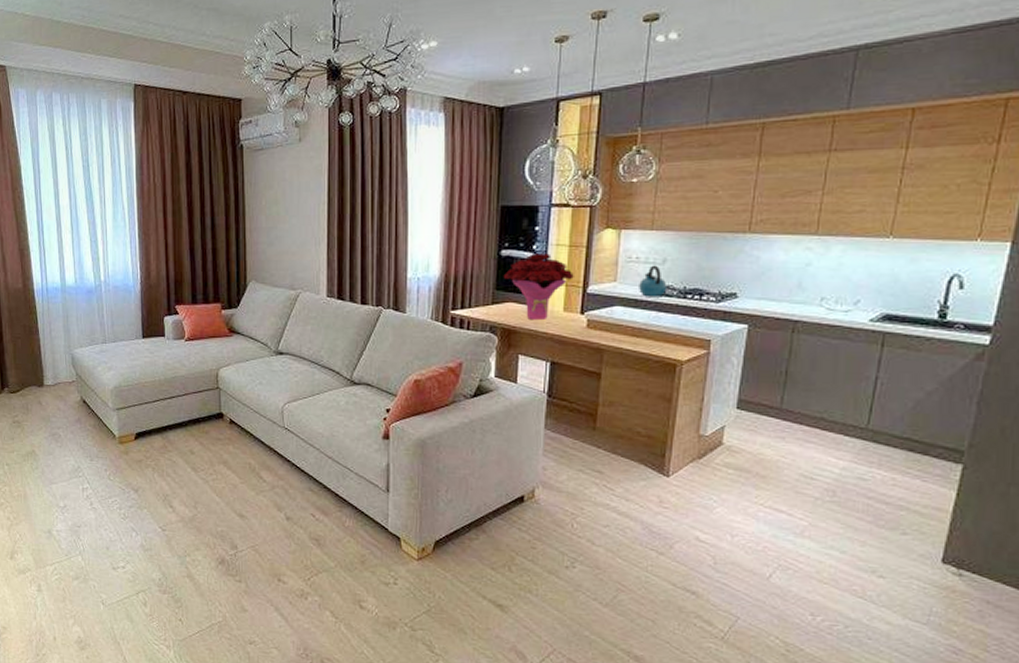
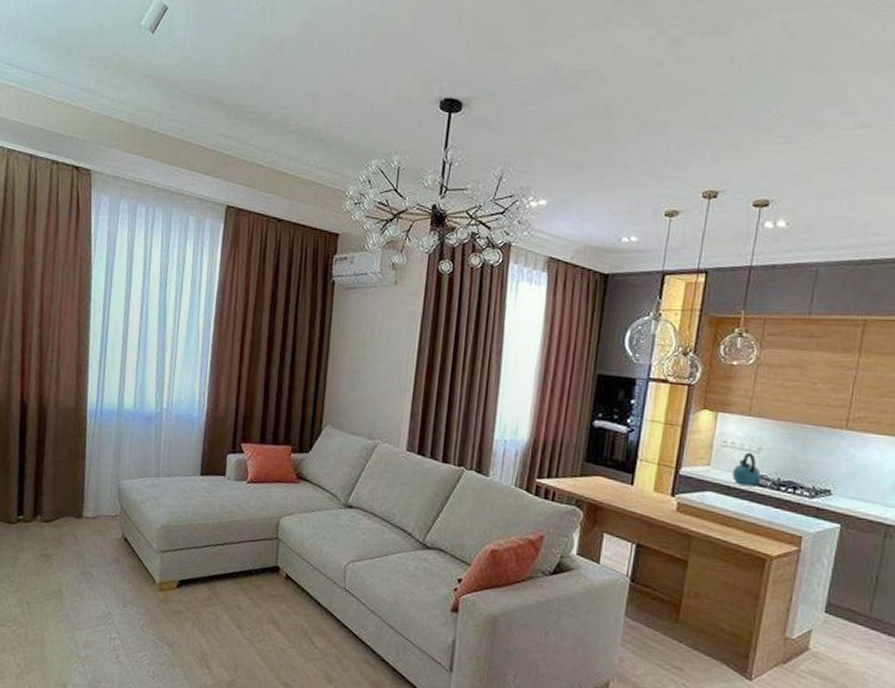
flower bouquet: present [504,252,575,321] -> none [595,427,669,499]

